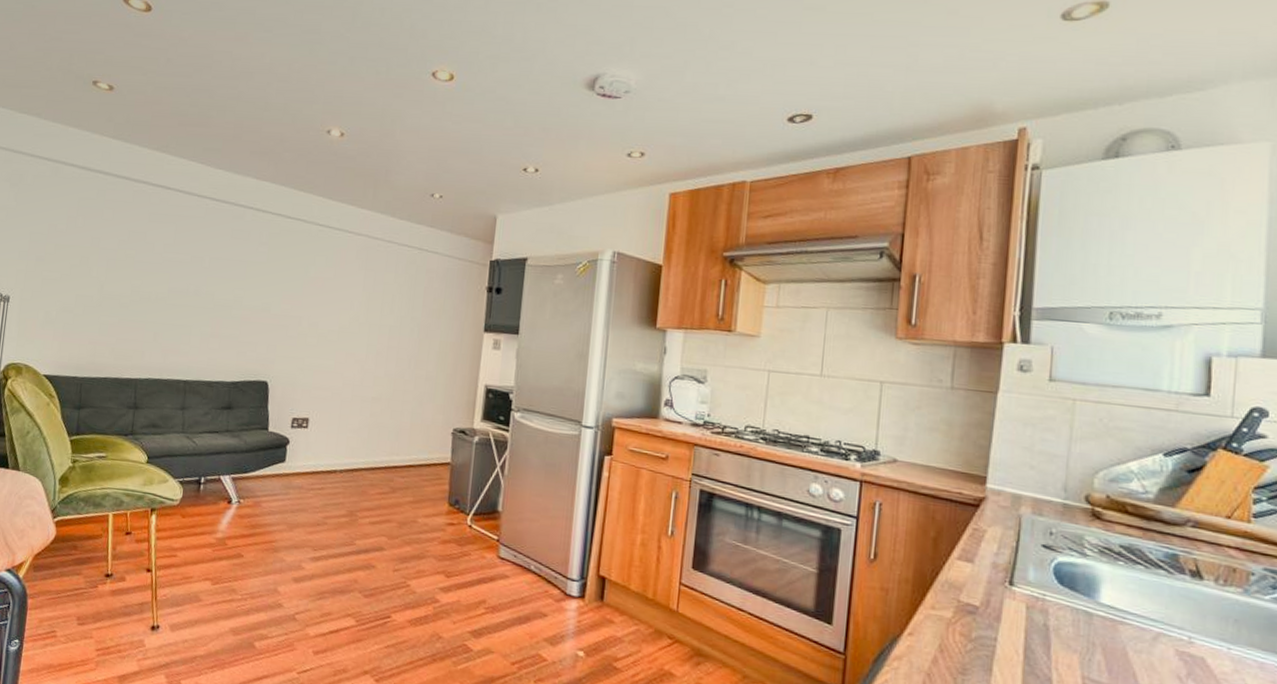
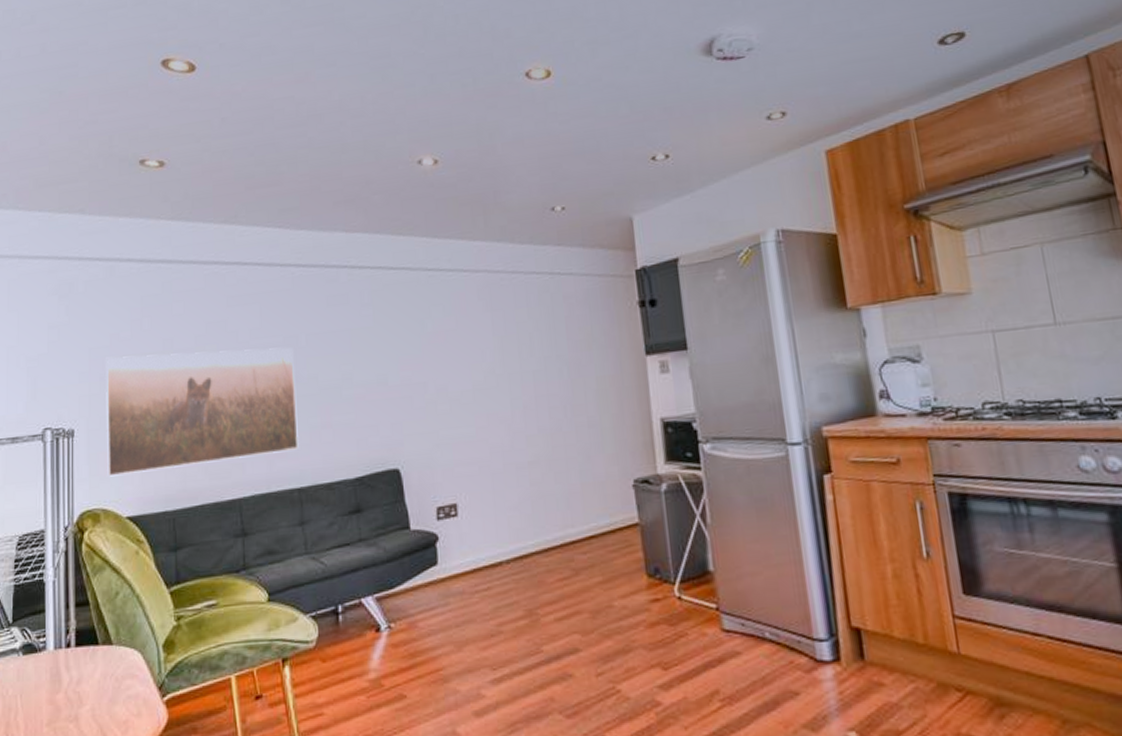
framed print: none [32,243,198,350] -> present [106,347,299,477]

